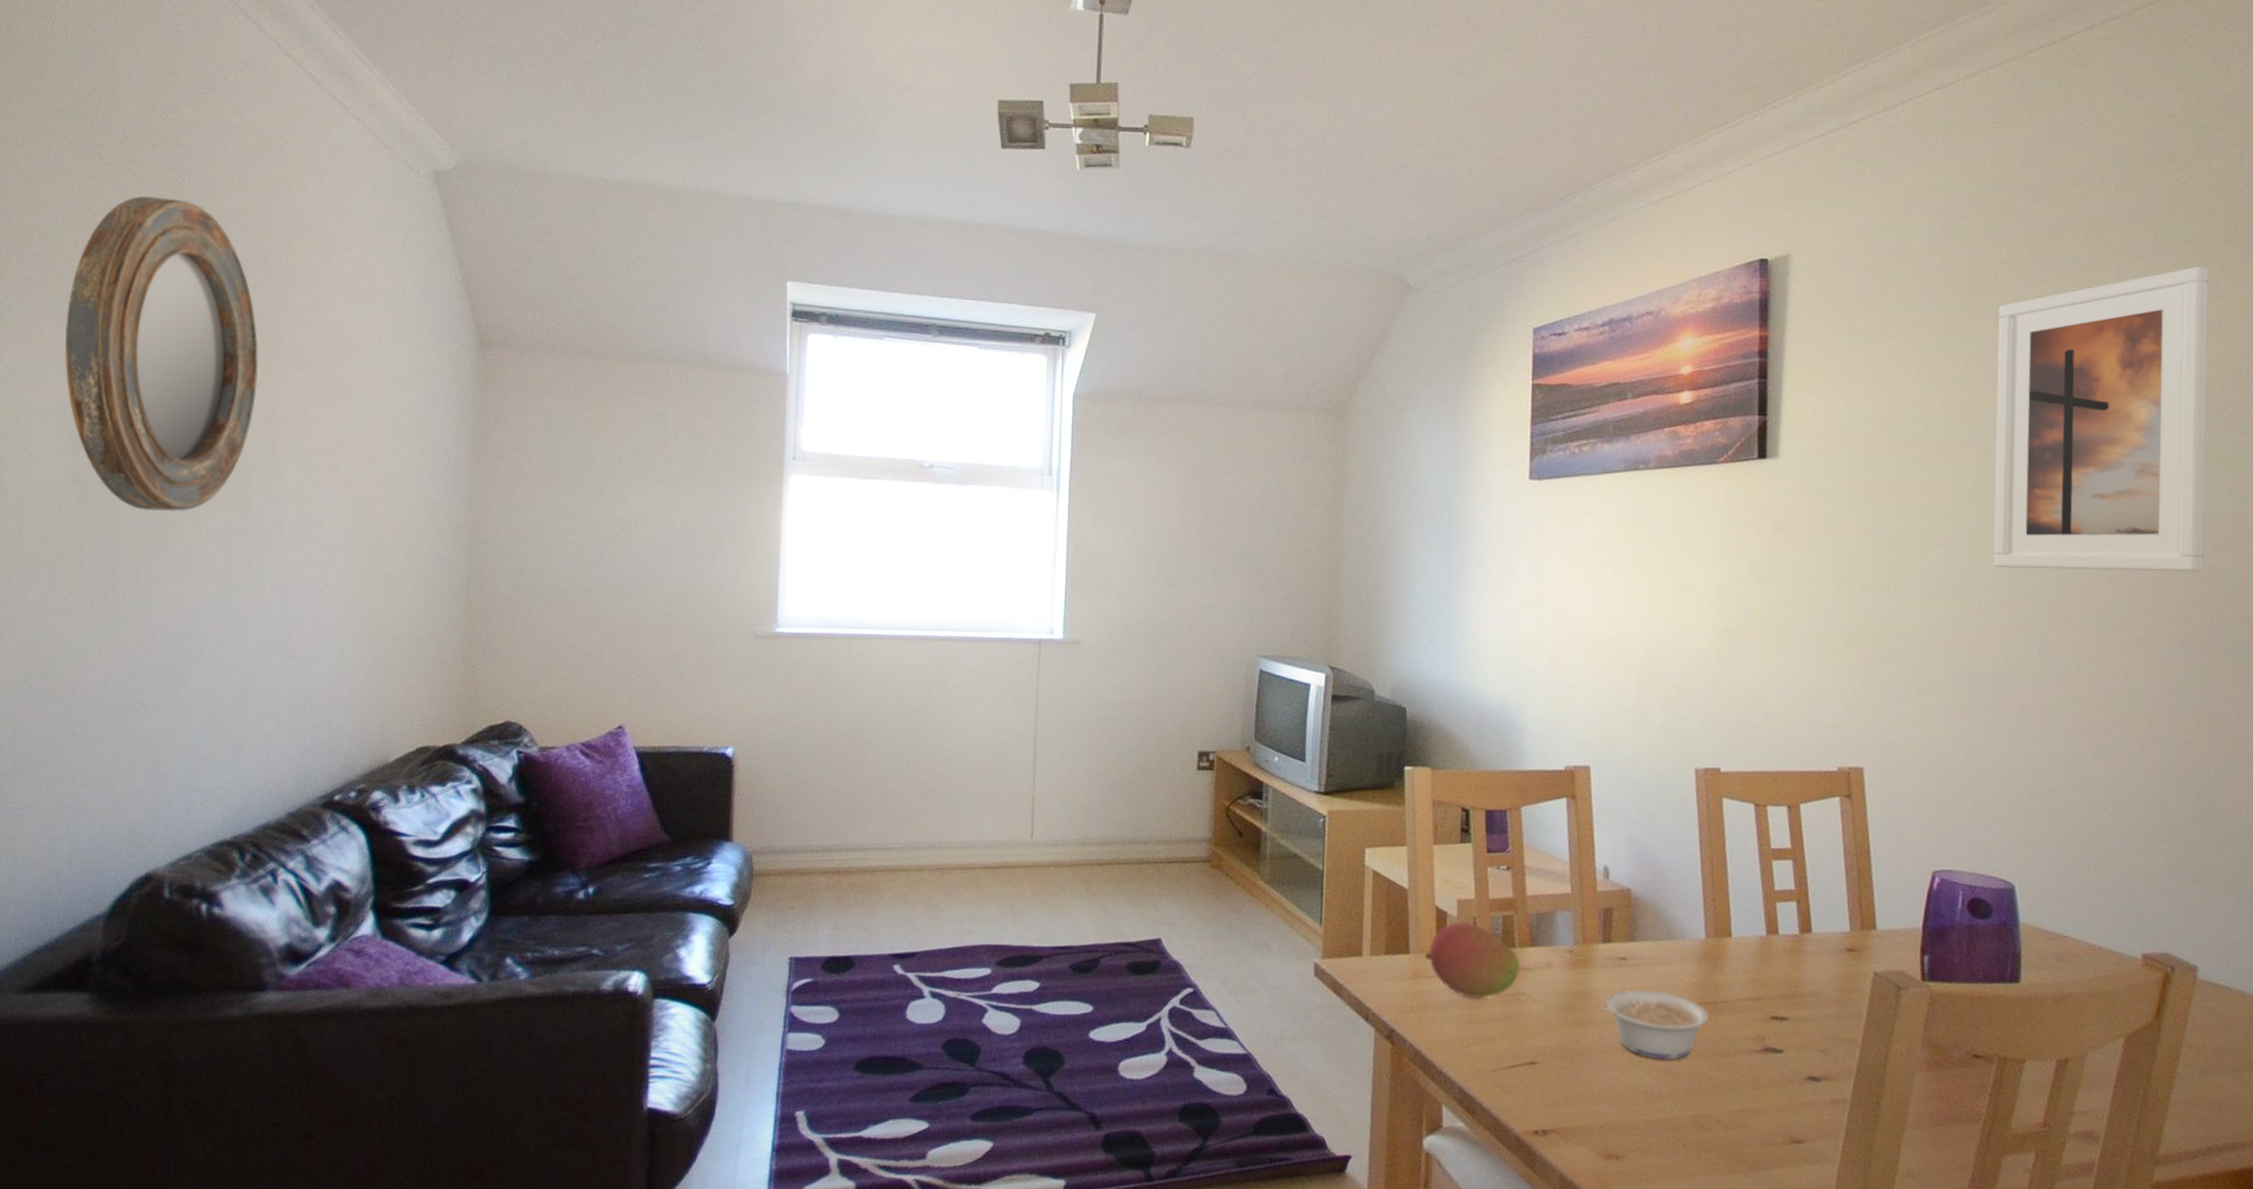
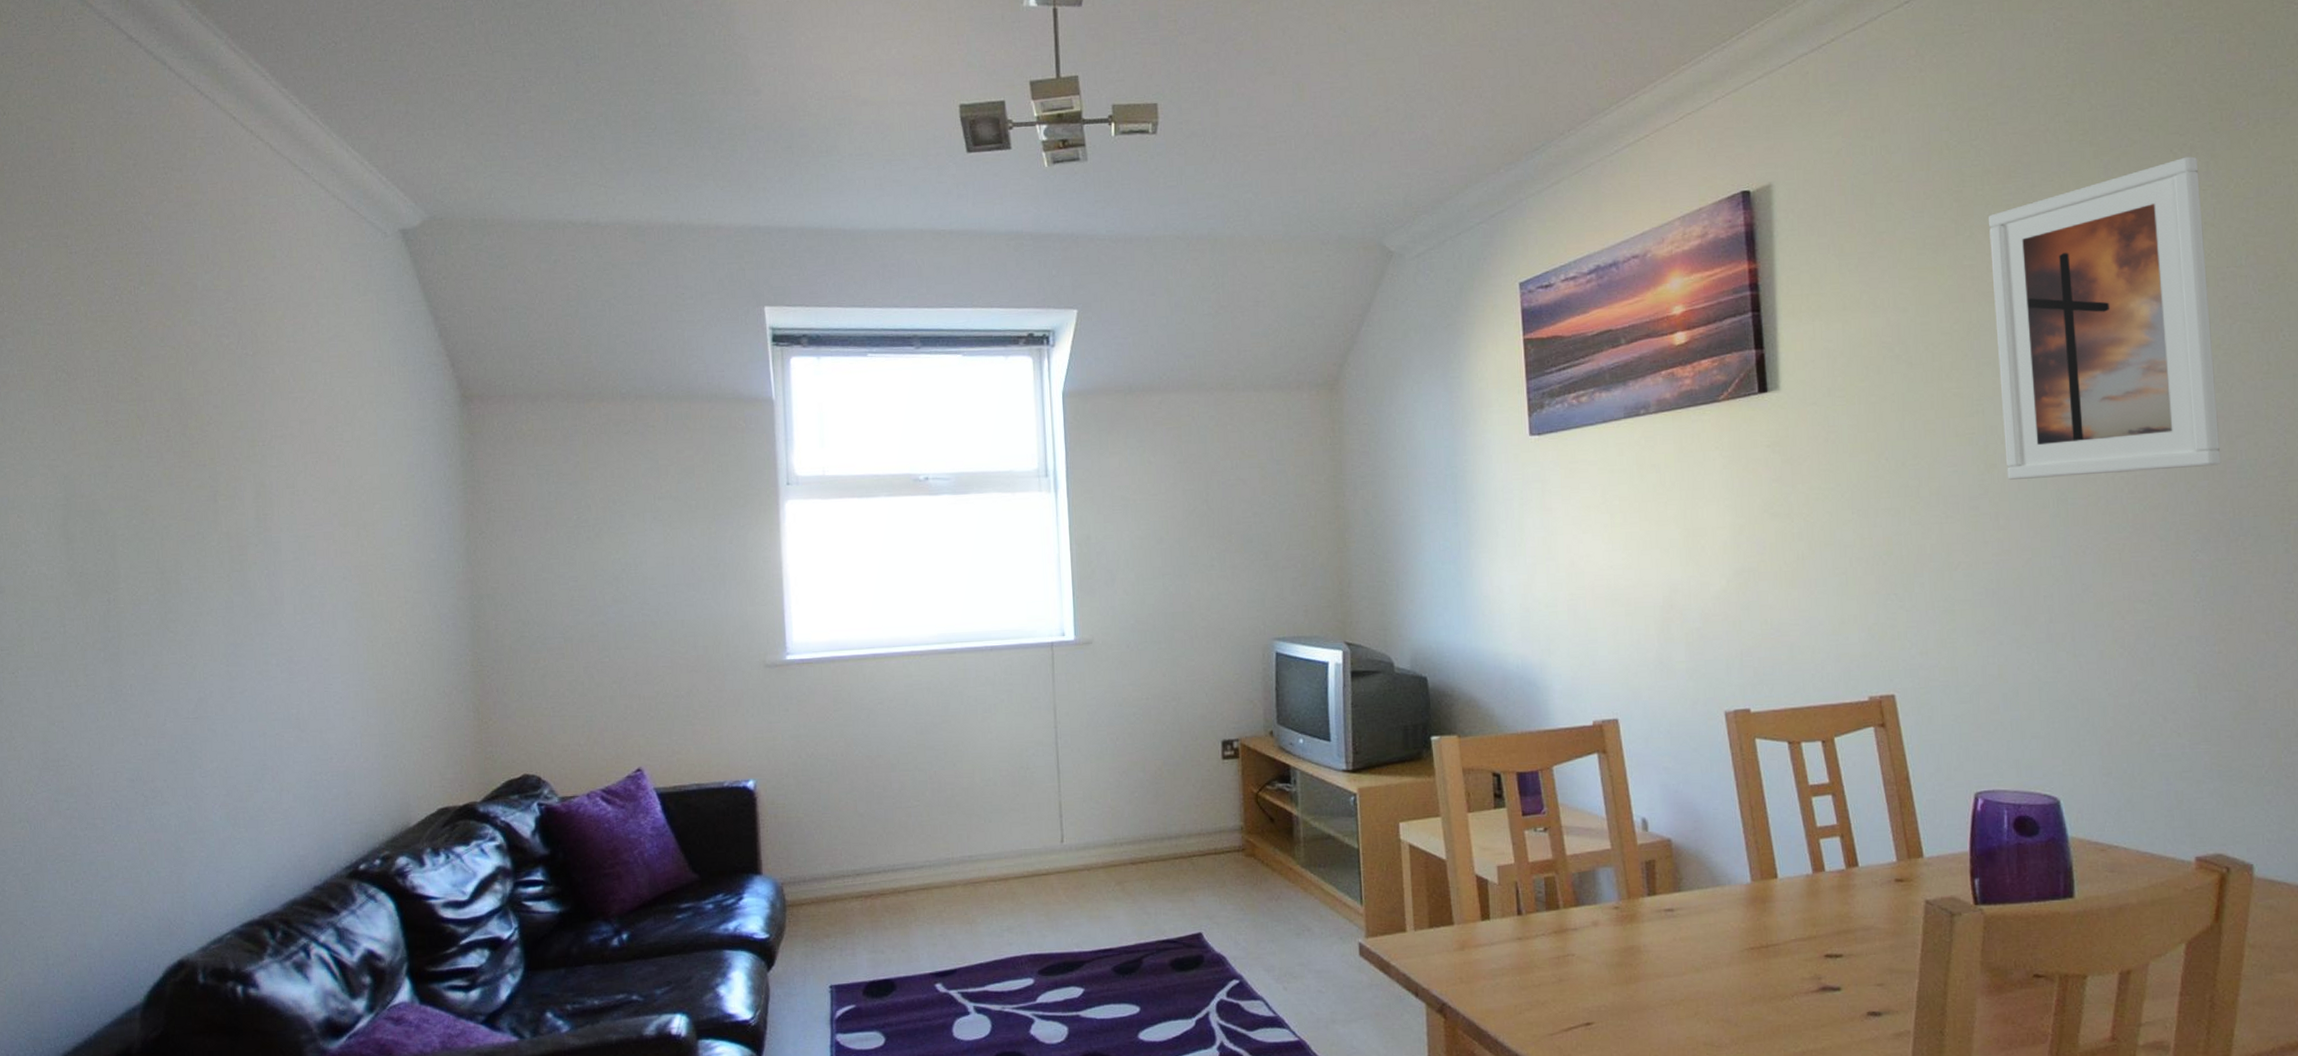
home mirror: present [65,195,259,512] -> none [47,281,245,597]
fruit: present [1425,921,1521,999] -> none [1470,887,1567,964]
legume: present [1595,989,1710,1061] -> none [1646,939,1763,1009]

